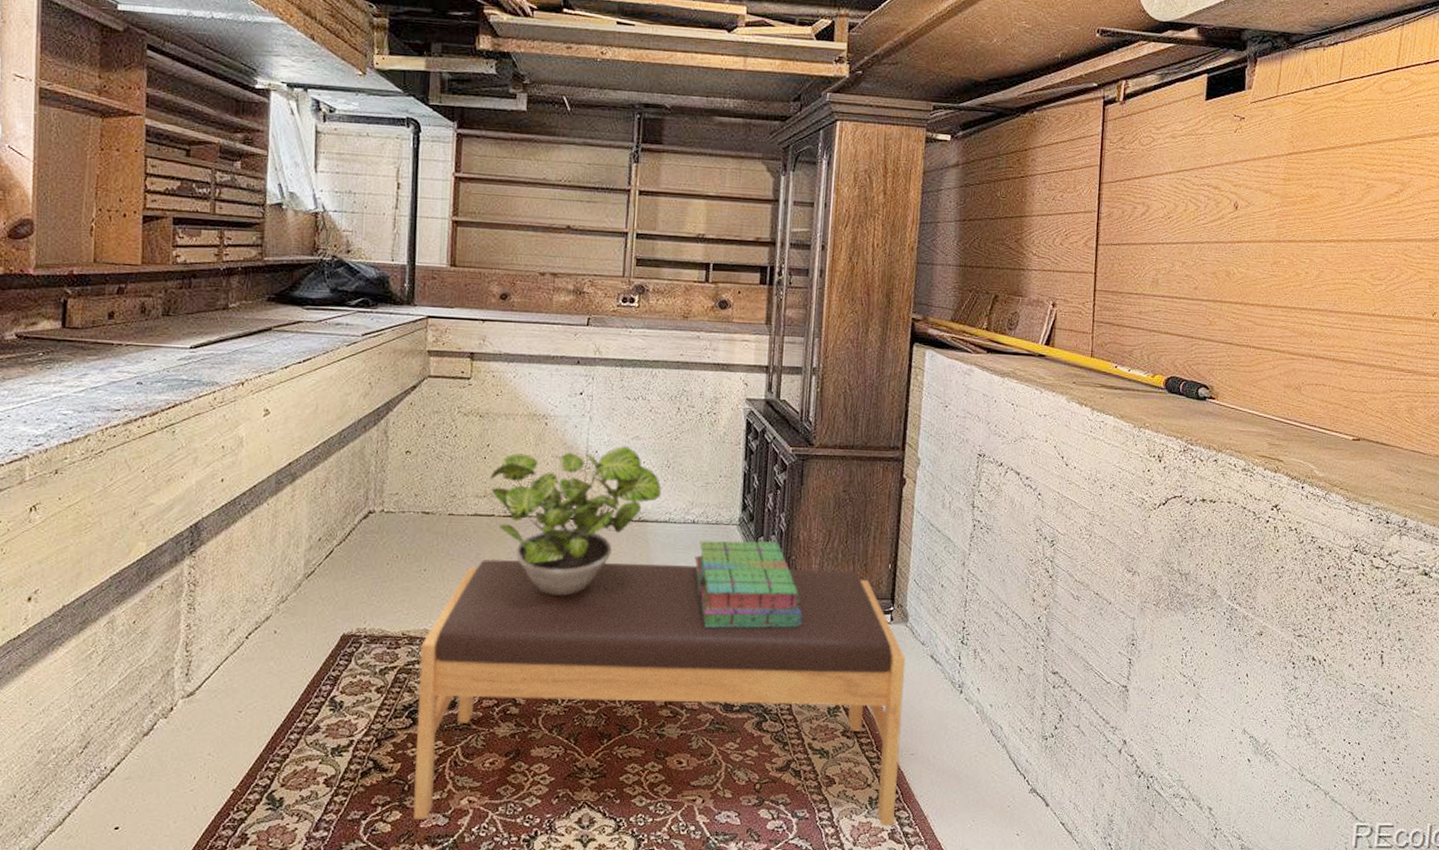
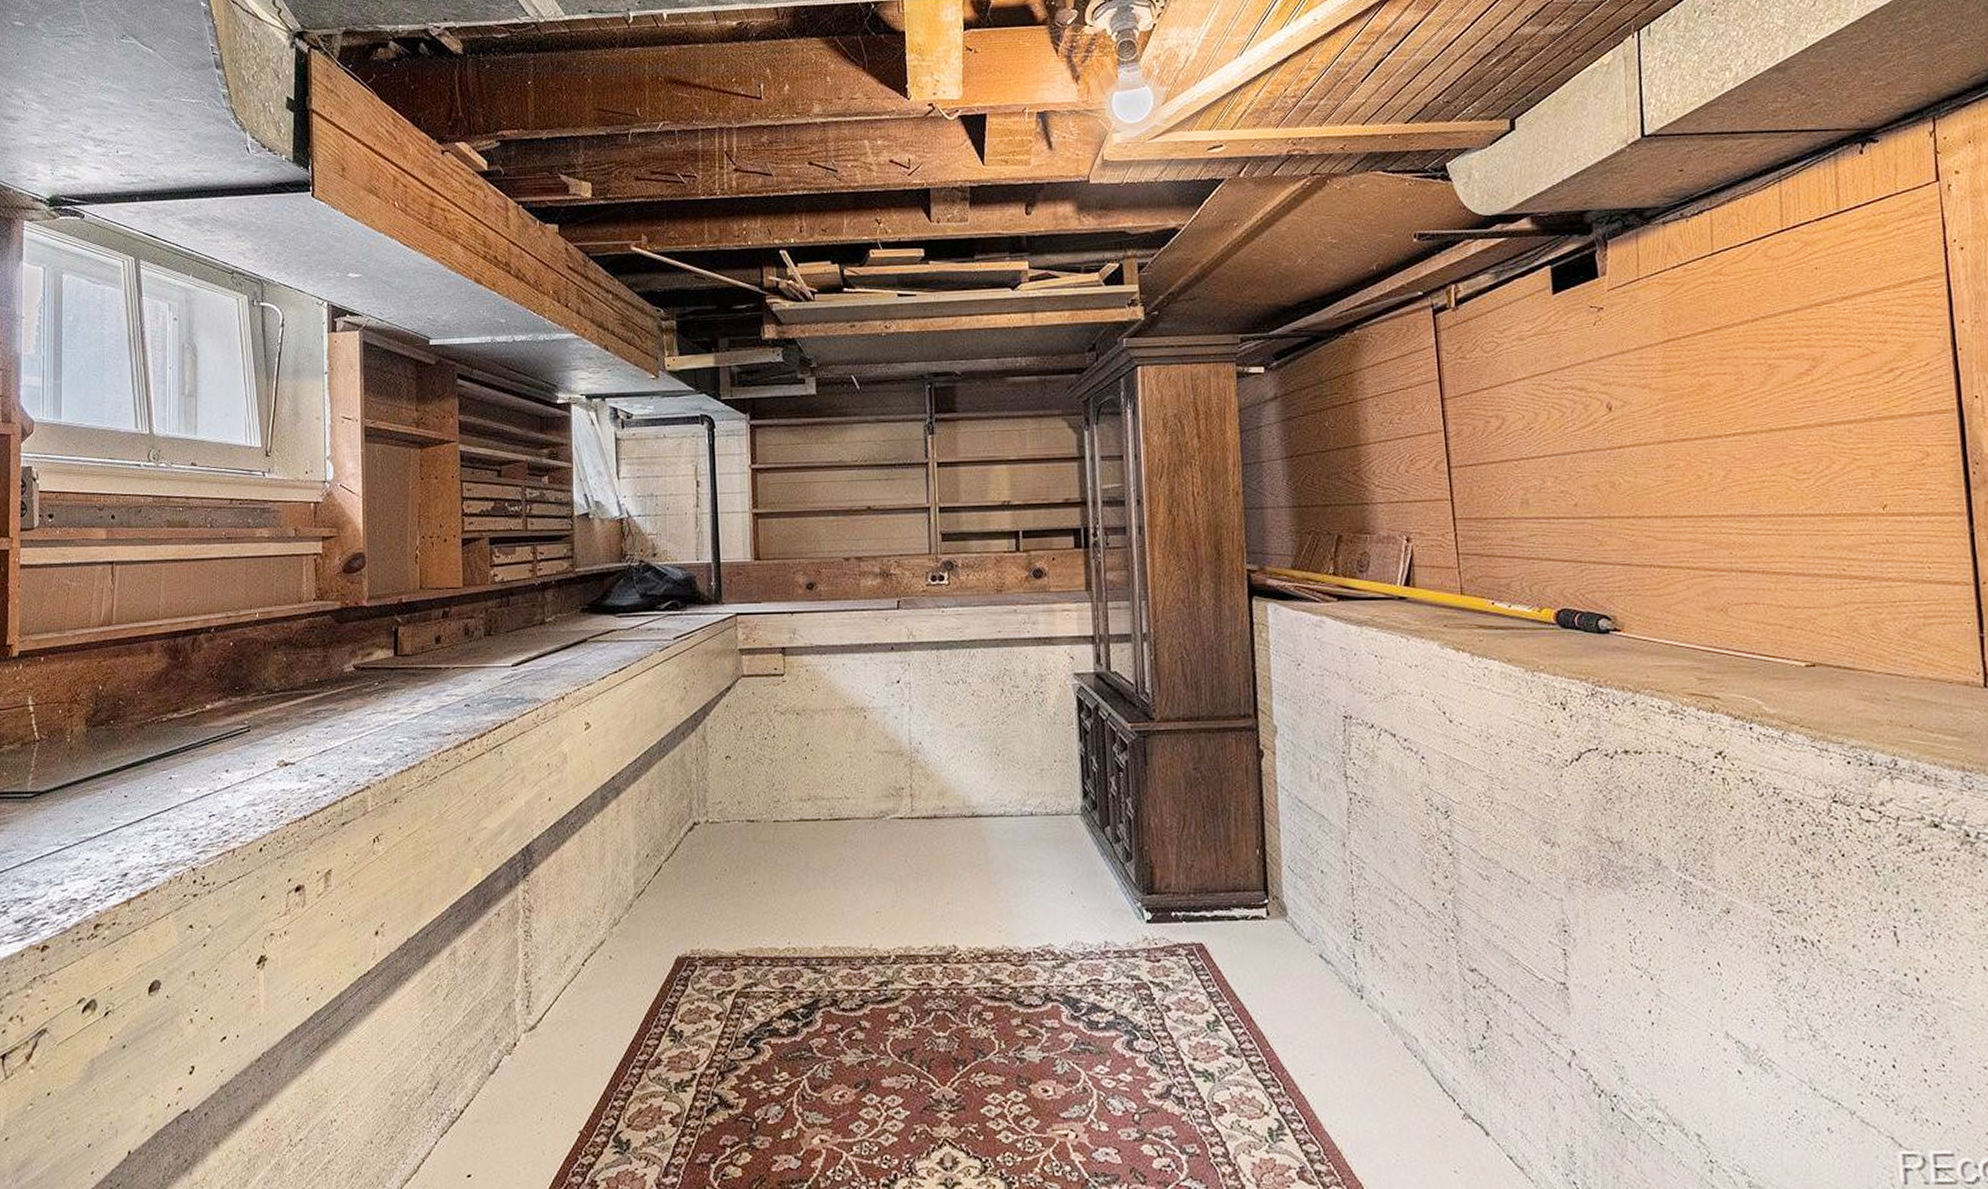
bench: present [413,558,906,826] -> none [756,860,1302,1164]
potted plant: present [490,446,661,596] -> none [813,735,993,904]
stack of books: present [694,540,803,628] -> none [1037,830,1166,933]

